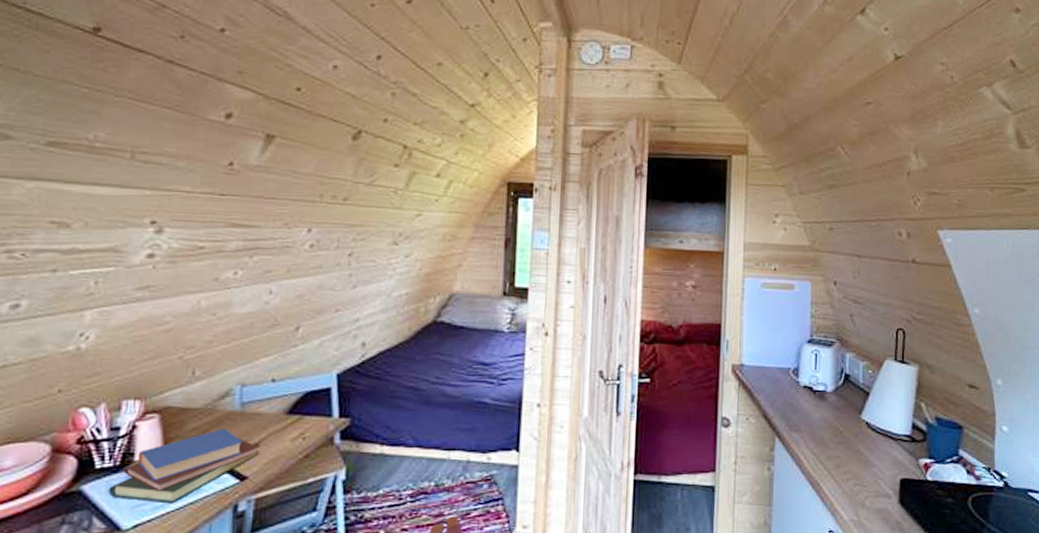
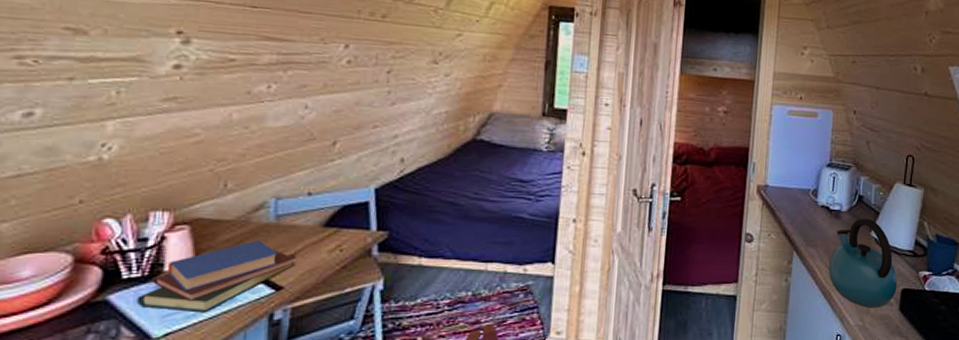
kettle: none [815,399,895,501] -> present [828,218,898,308]

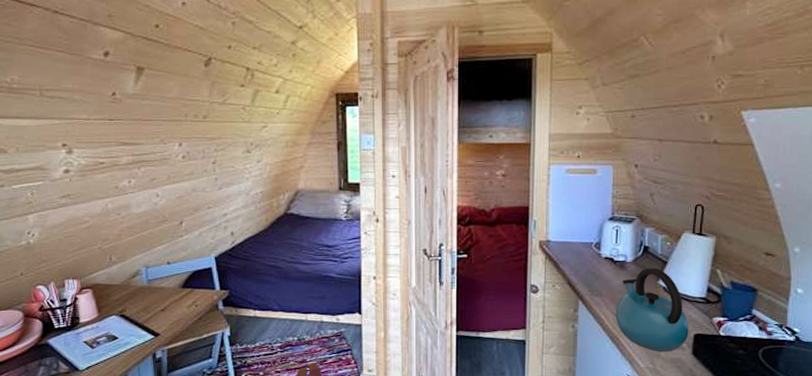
book: present [136,240,296,313] -> none [66,299,165,353]

